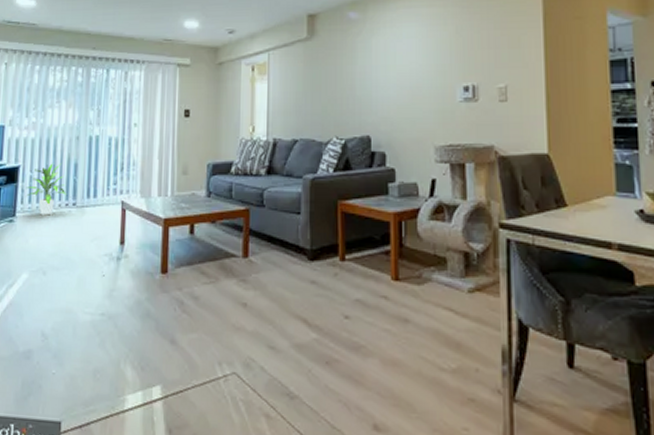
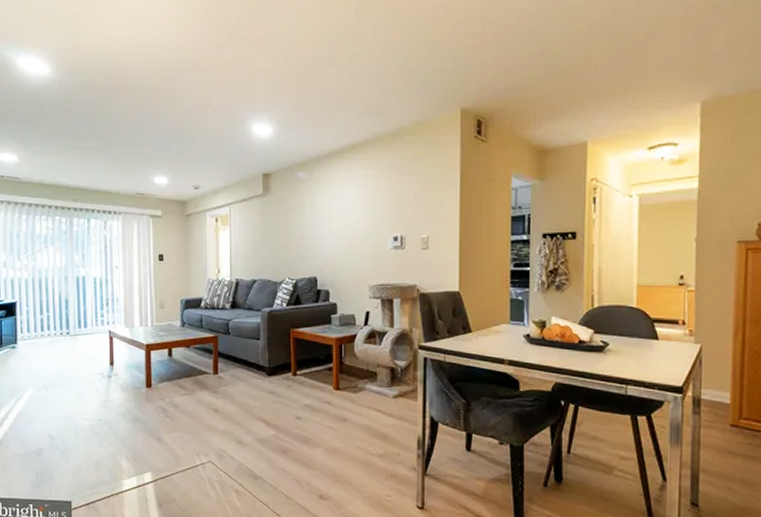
indoor plant: present [26,163,66,216] -> none [24,299,60,343]

